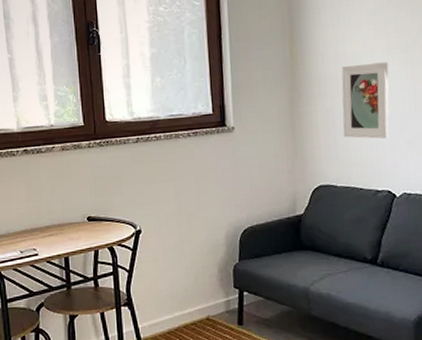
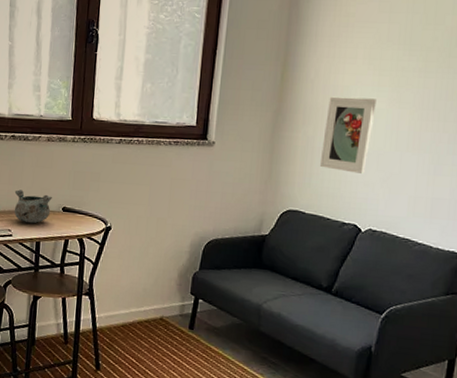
decorative bowl: none [34,205,76,240] -> present [14,189,52,224]

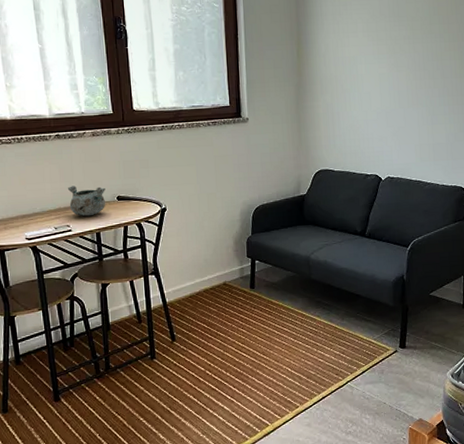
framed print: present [319,96,376,174] -> none [340,65,379,131]

